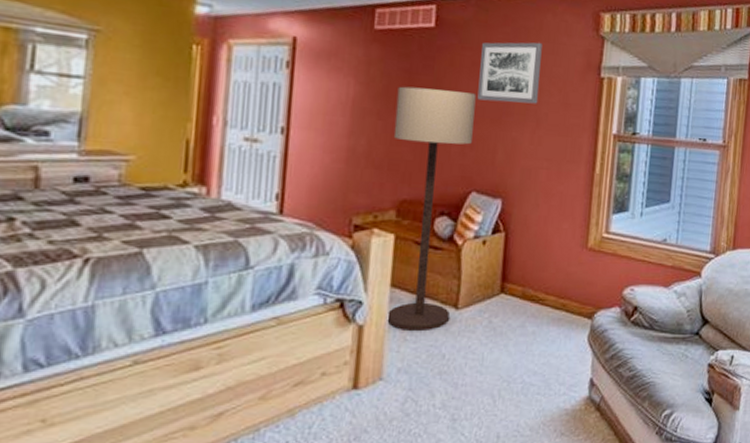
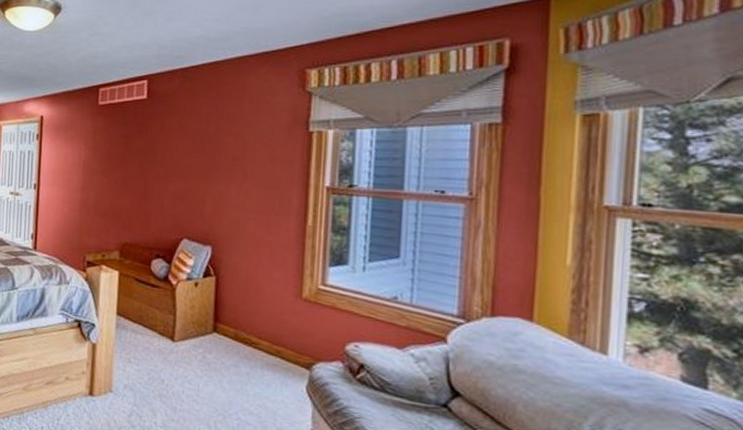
floor lamp: present [387,86,476,332] -> none [114,149,185,357]
wall art: present [477,42,542,104] -> none [186,103,246,160]

